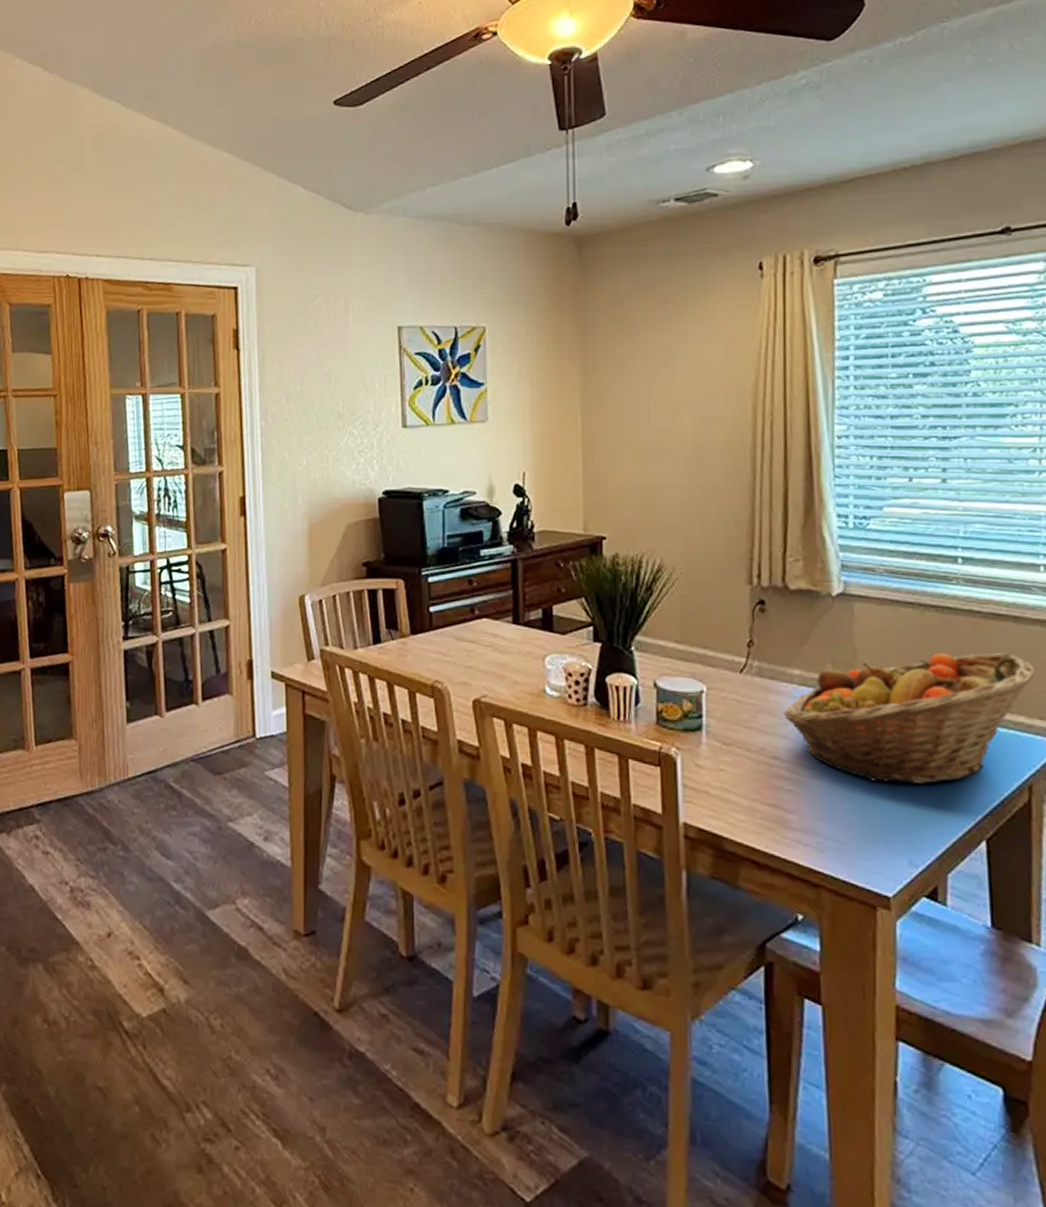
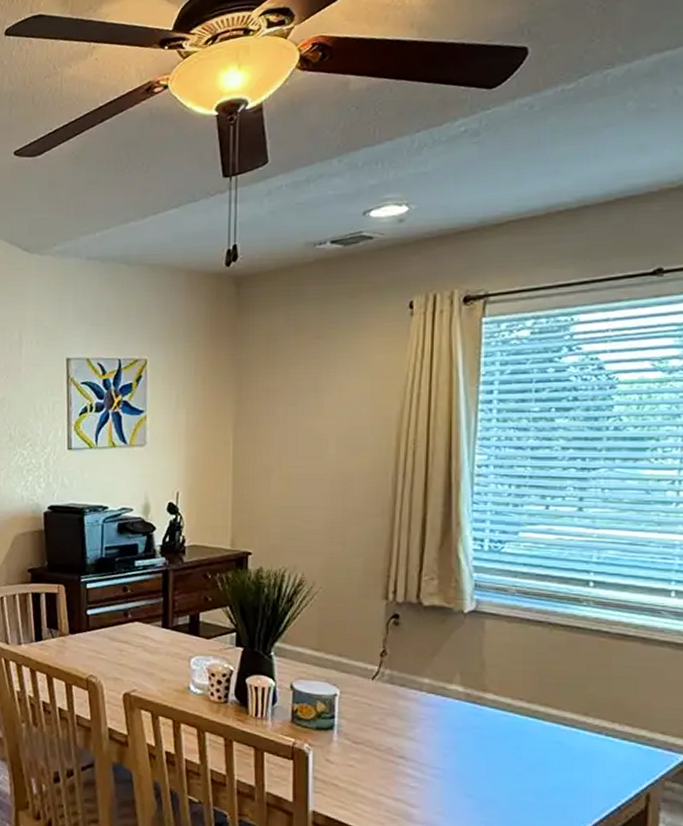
fruit basket: present [782,653,1035,784] -> none [411,669,660,788]

